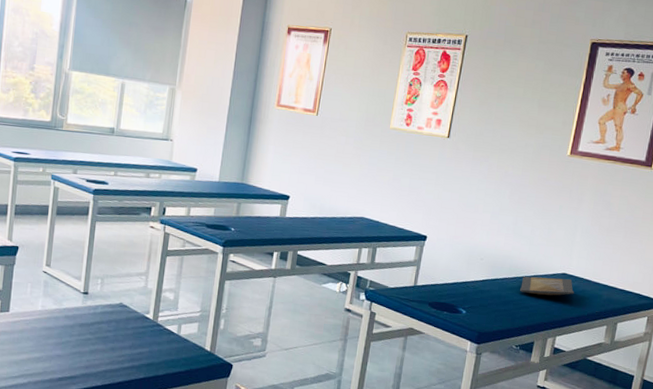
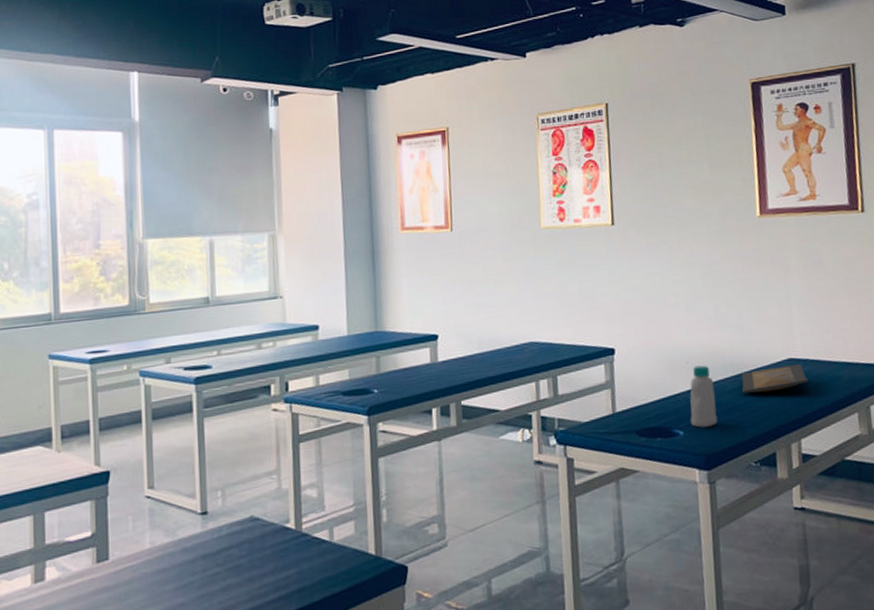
bottle: none [473,263,499,312] -> present [690,365,718,428]

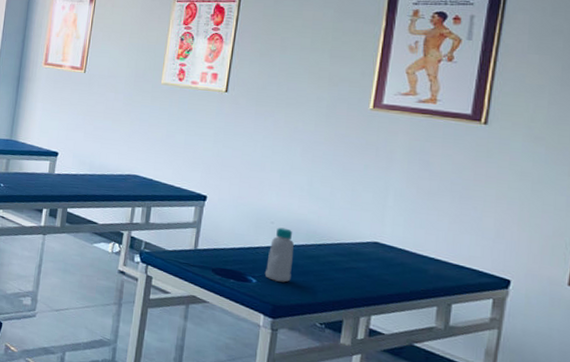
hand towel: present [742,363,809,393] -> none [321,244,391,268]

